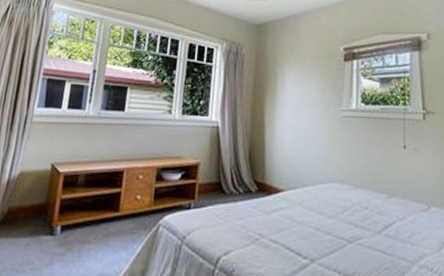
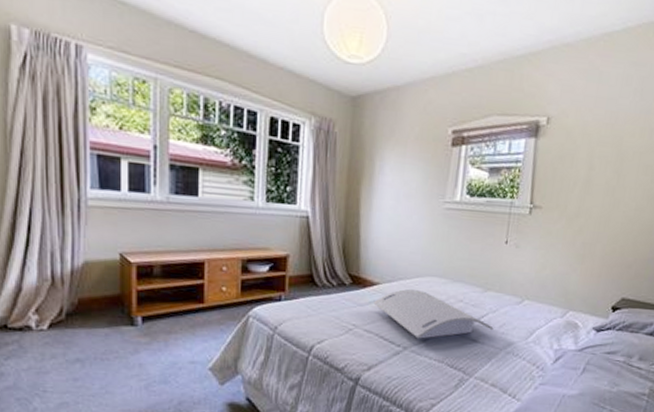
serving tray: none [279,196,403,250] -> present [373,289,494,339]

